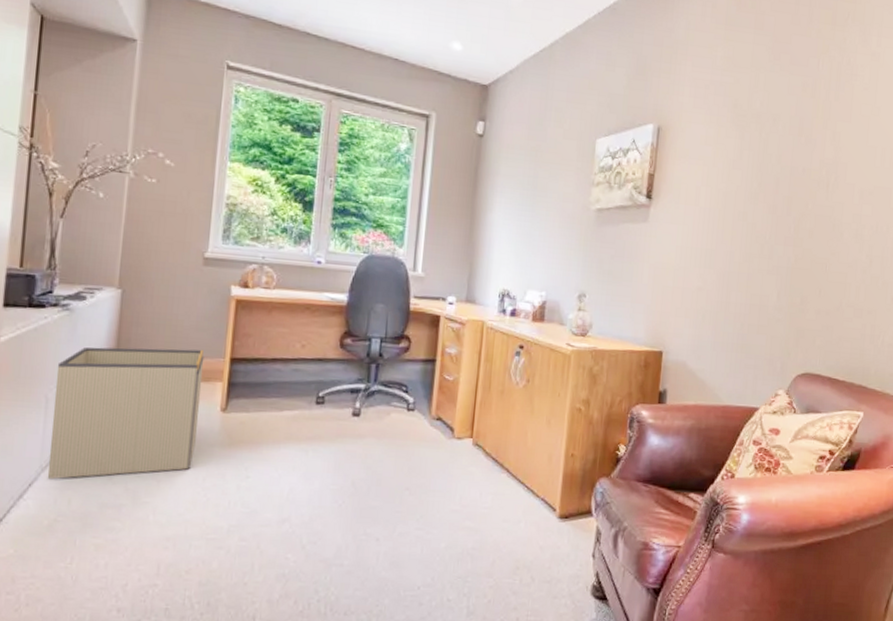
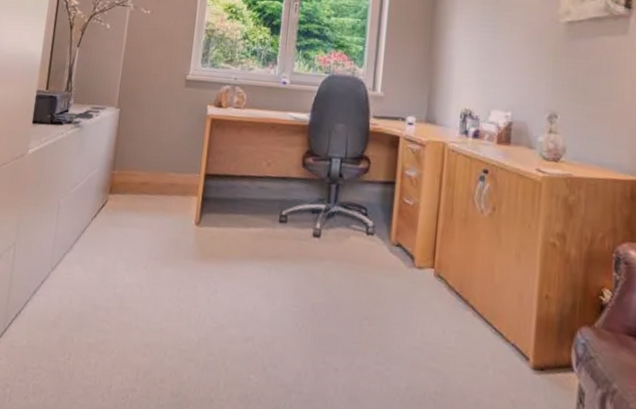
storage bin: present [47,347,205,480] -> none [55,160,183,280]

